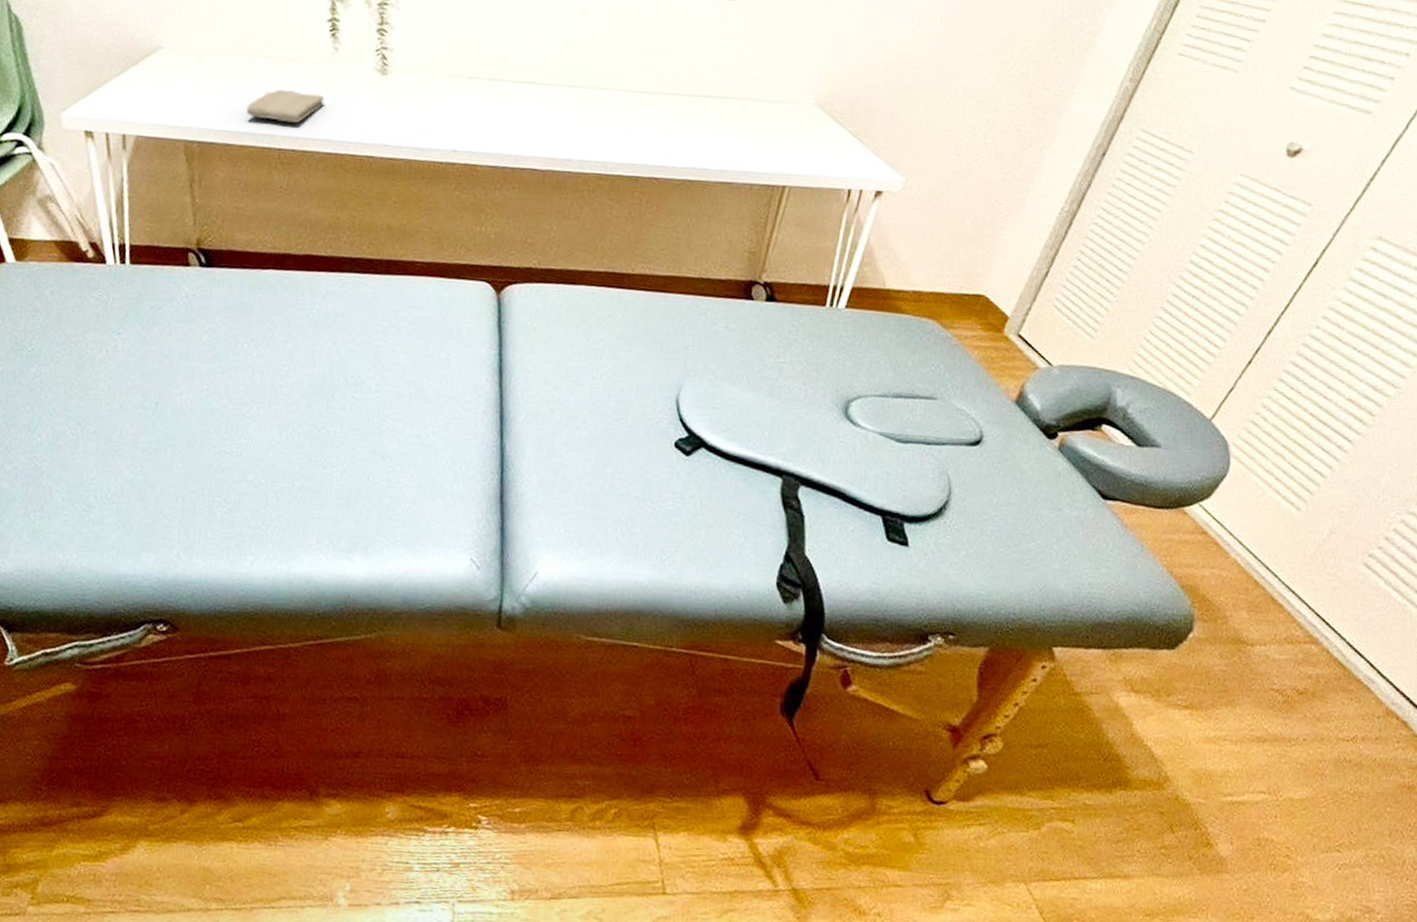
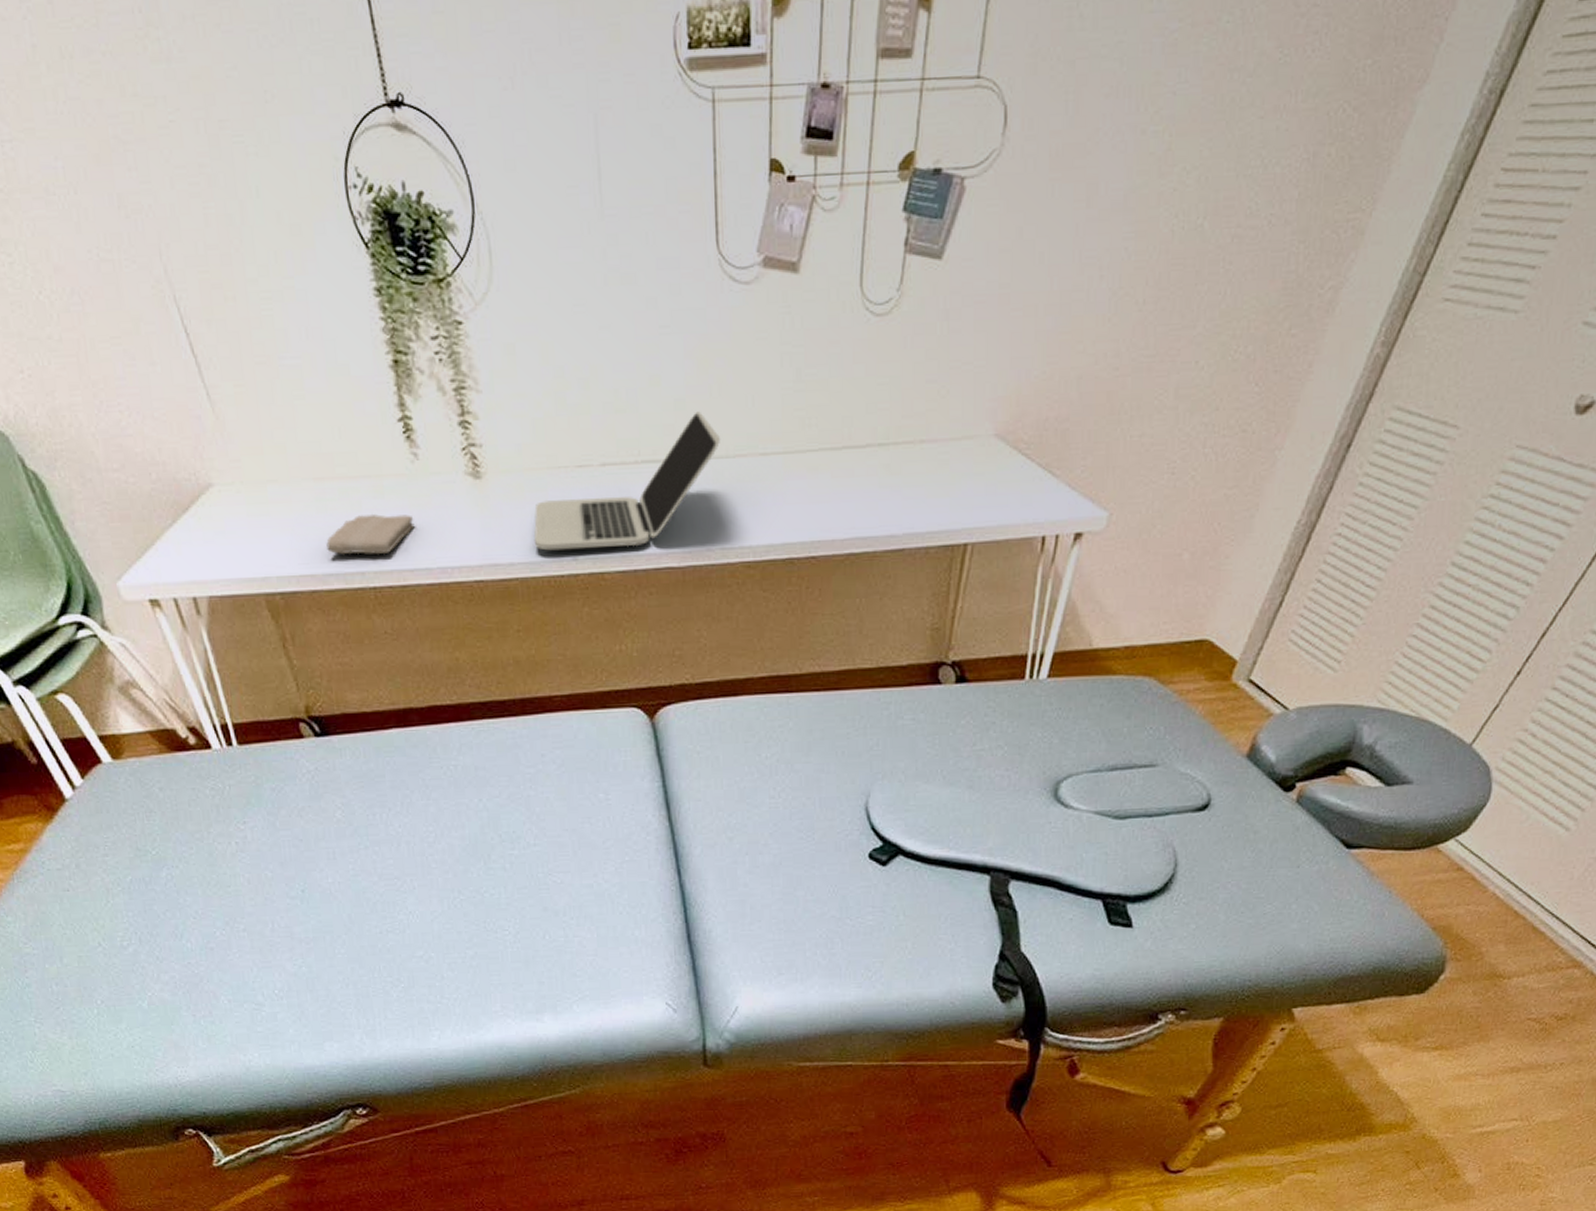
laptop: none [422,50,590,148] -> present [534,411,720,551]

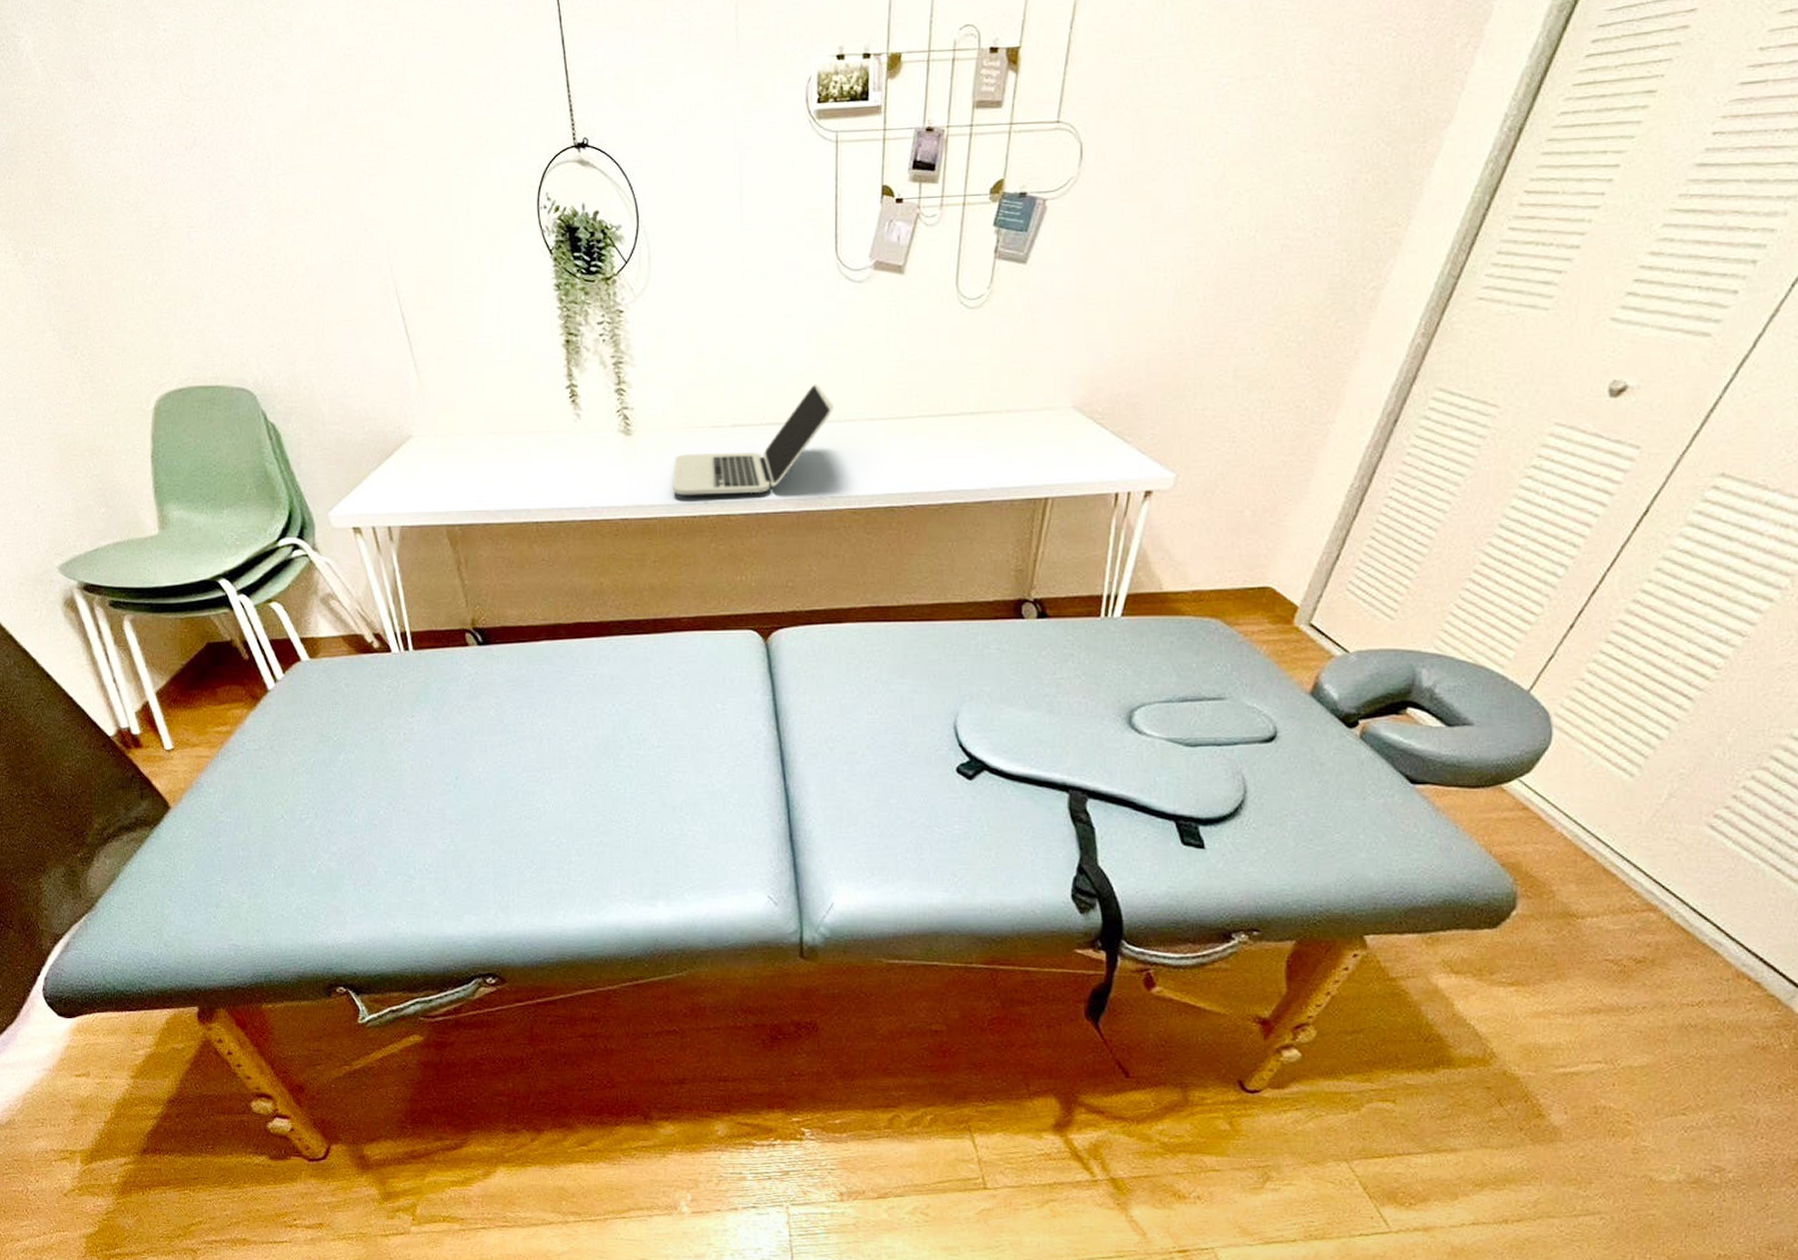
washcloth: present [326,514,415,555] -> none [500,463,574,495]

